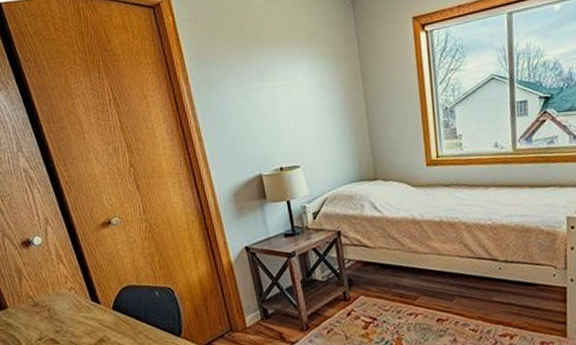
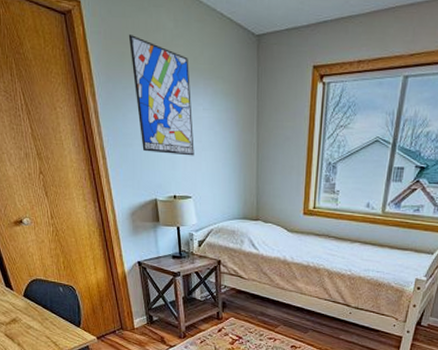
wall art: none [219,15,299,127] -> present [128,34,194,156]

